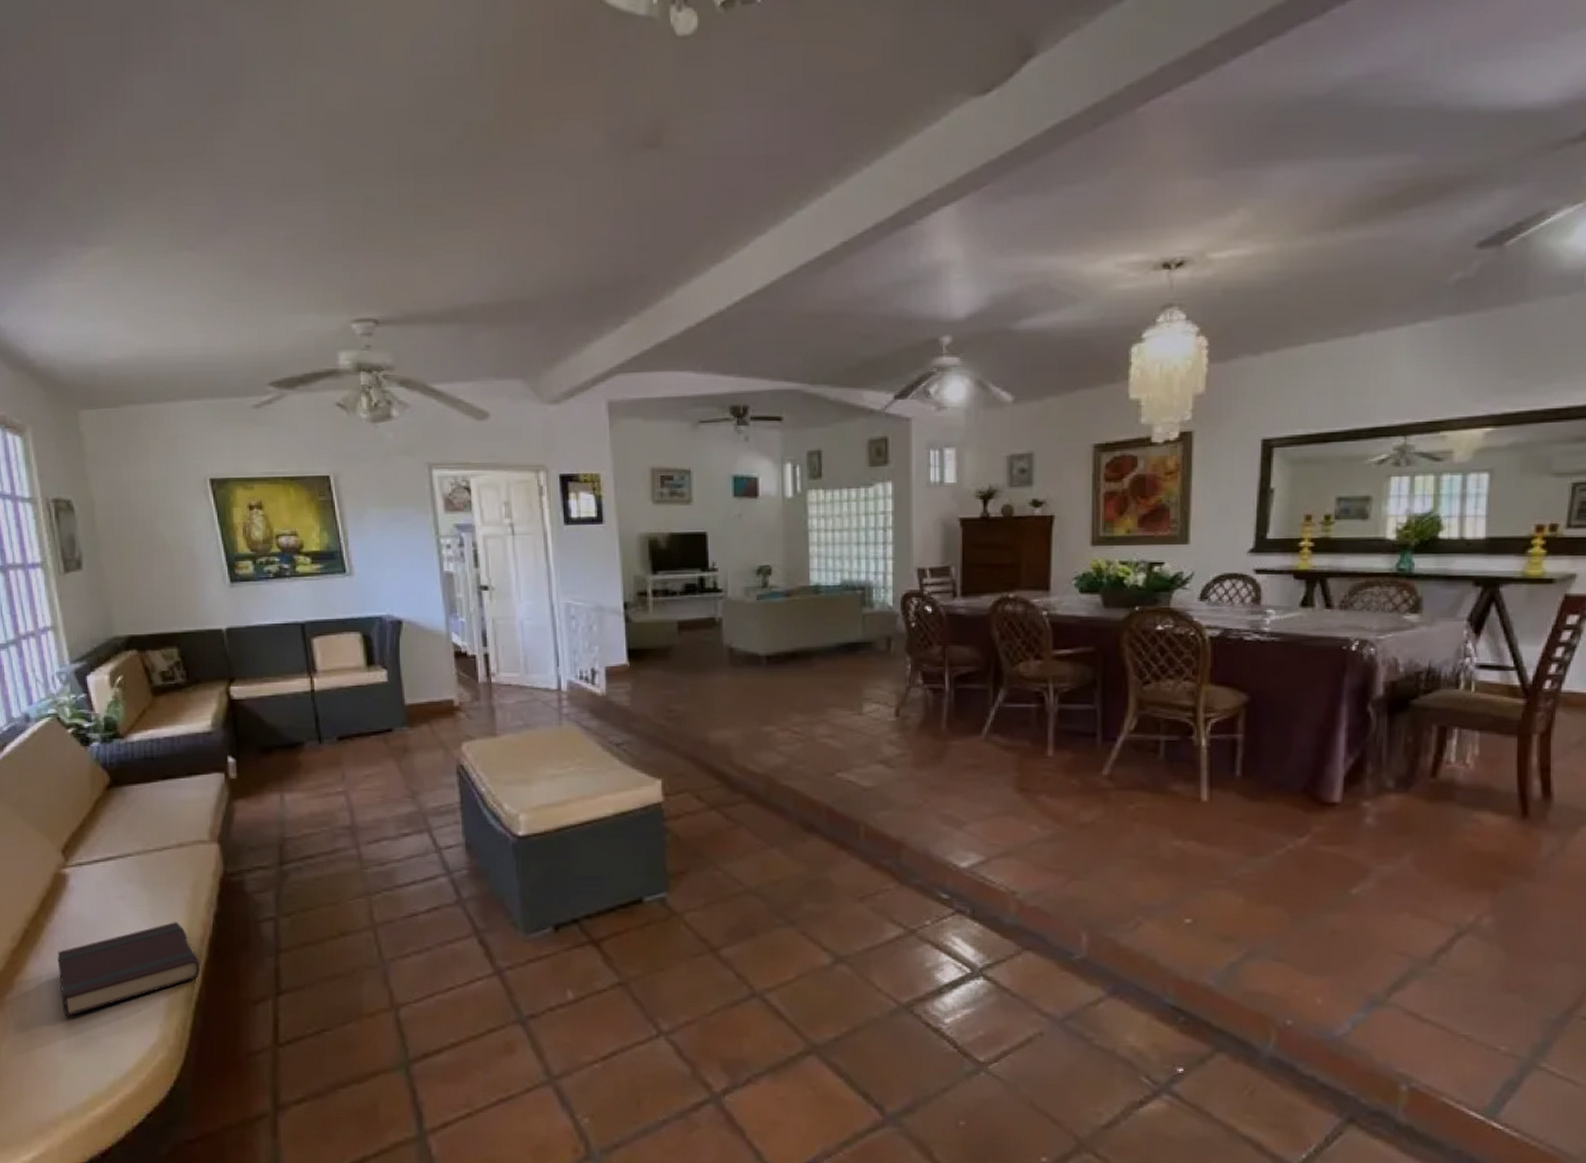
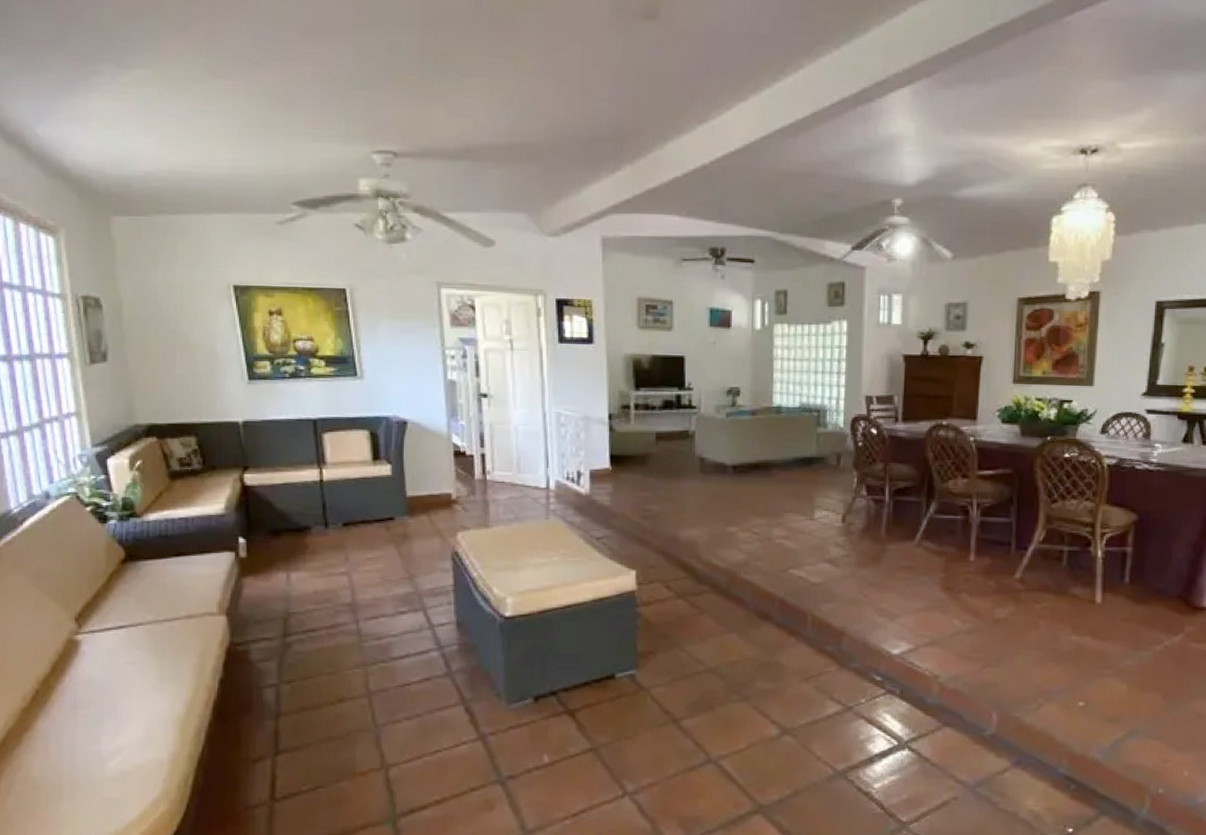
book: present [57,921,199,1017] -> none [66,685,203,772]

